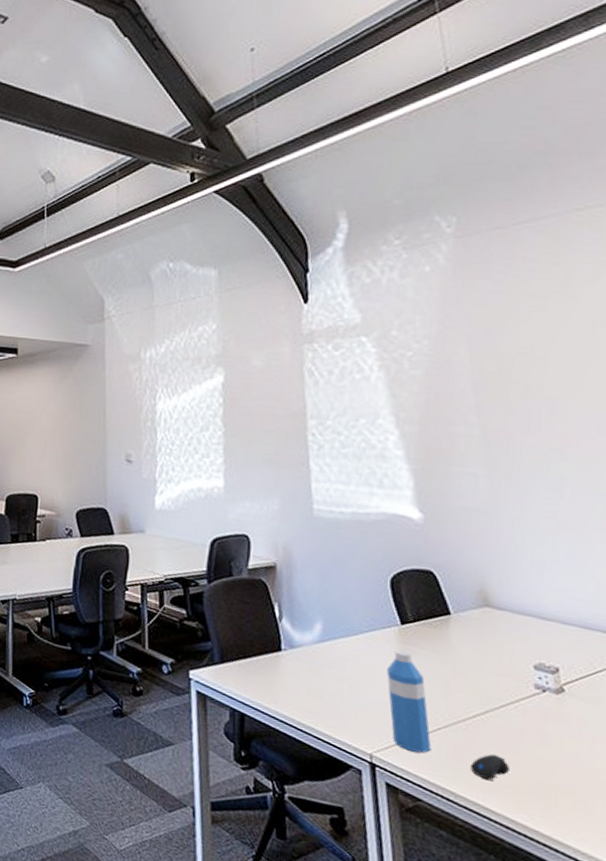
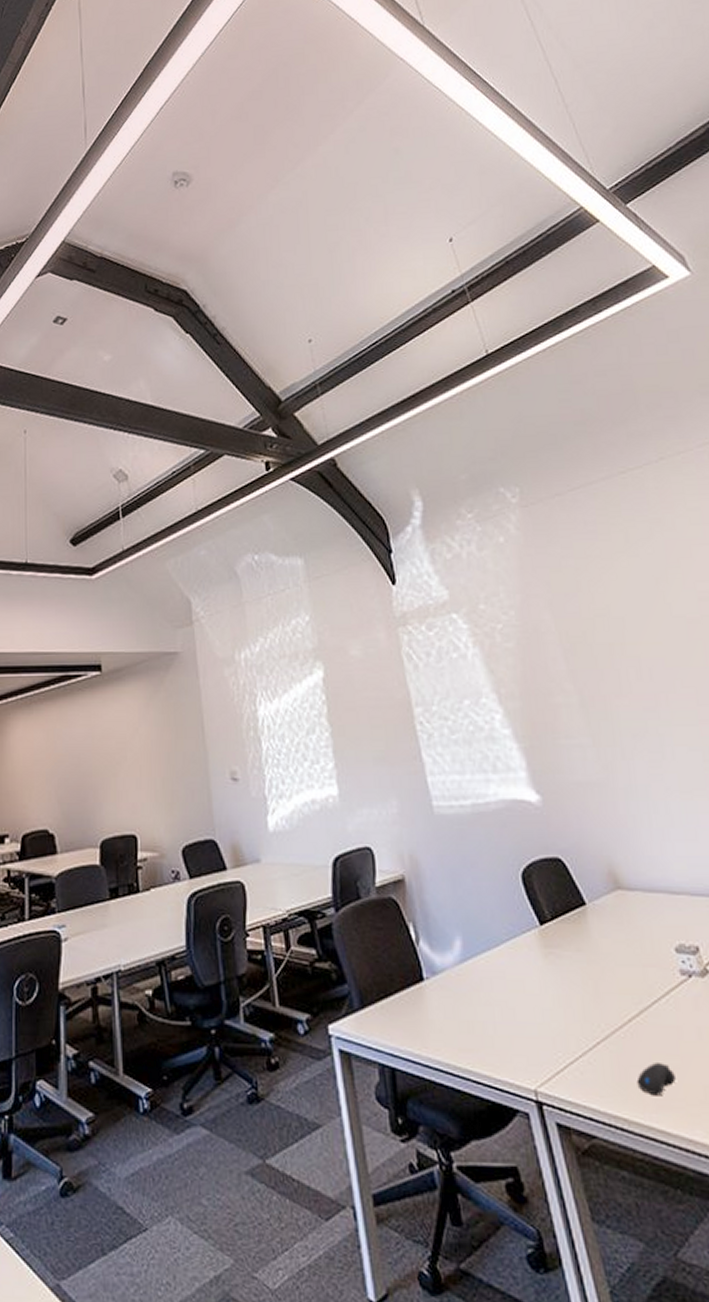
water bottle: present [387,650,432,754] -> none [535,955,595,1077]

